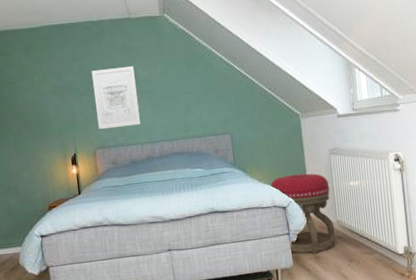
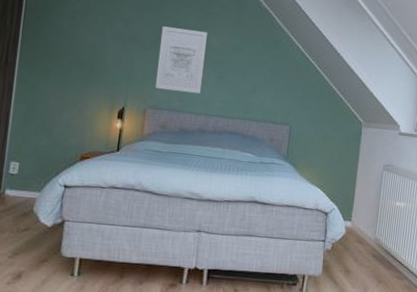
stool: present [270,173,335,254] -> none [317,181,376,268]

